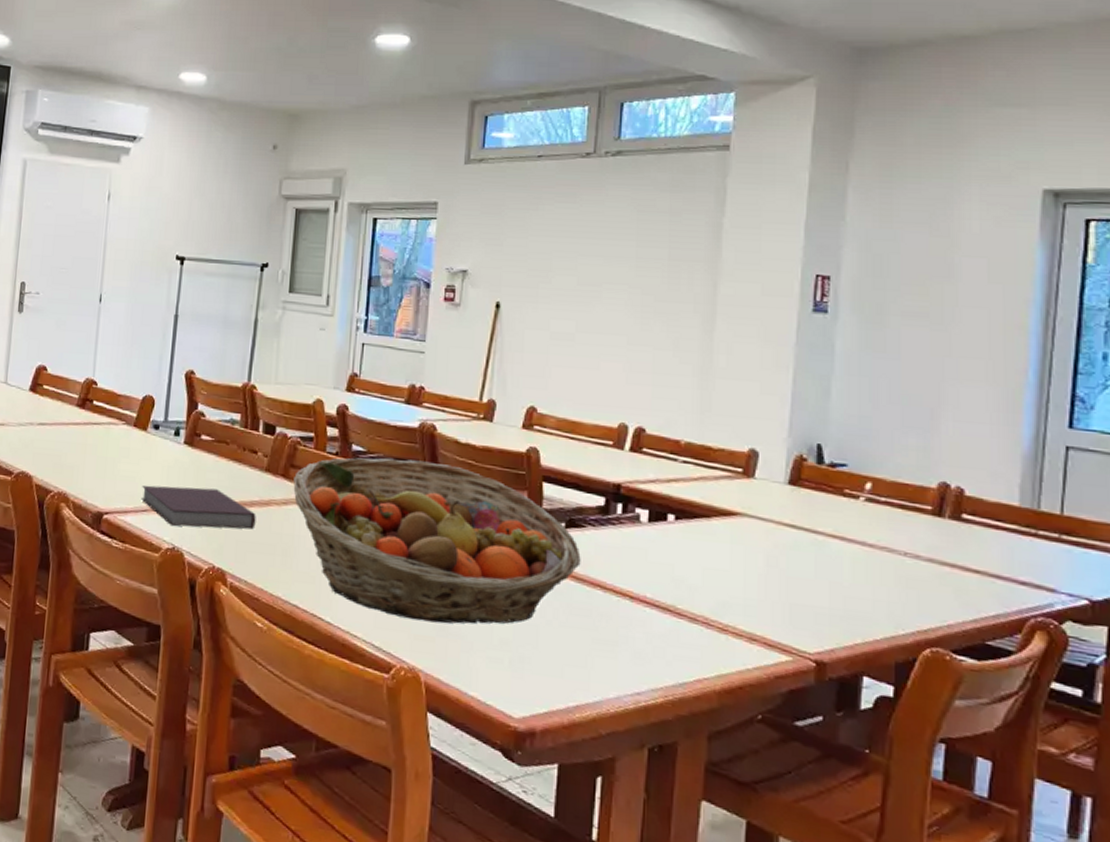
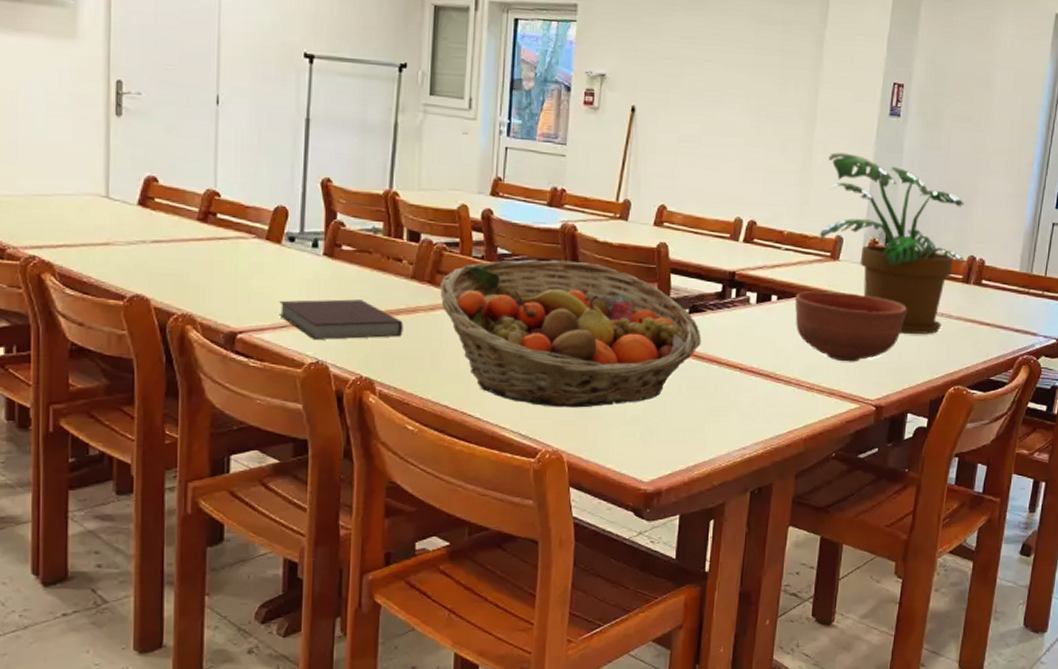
bowl: none [698,512,852,604] -> present [795,291,907,362]
potted plant: none [726,353,936,578] -> present [819,152,967,334]

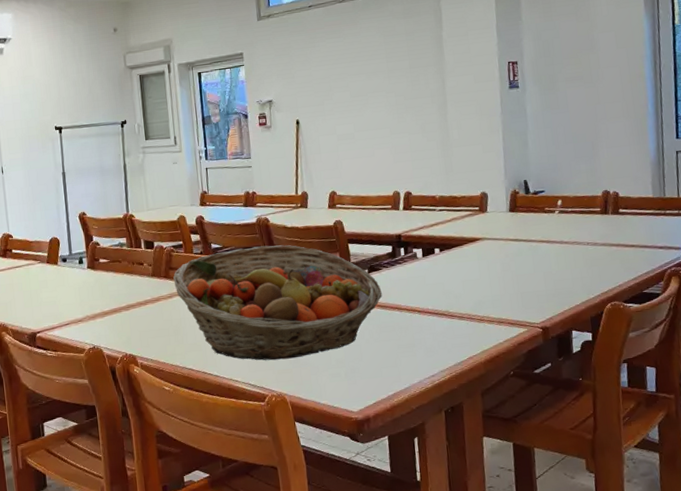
notebook: present [279,299,403,340] -> none [62,297,152,331]
bowl: present [795,291,907,362] -> none [454,237,555,295]
potted plant: present [819,152,967,334] -> none [463,125,602,264]

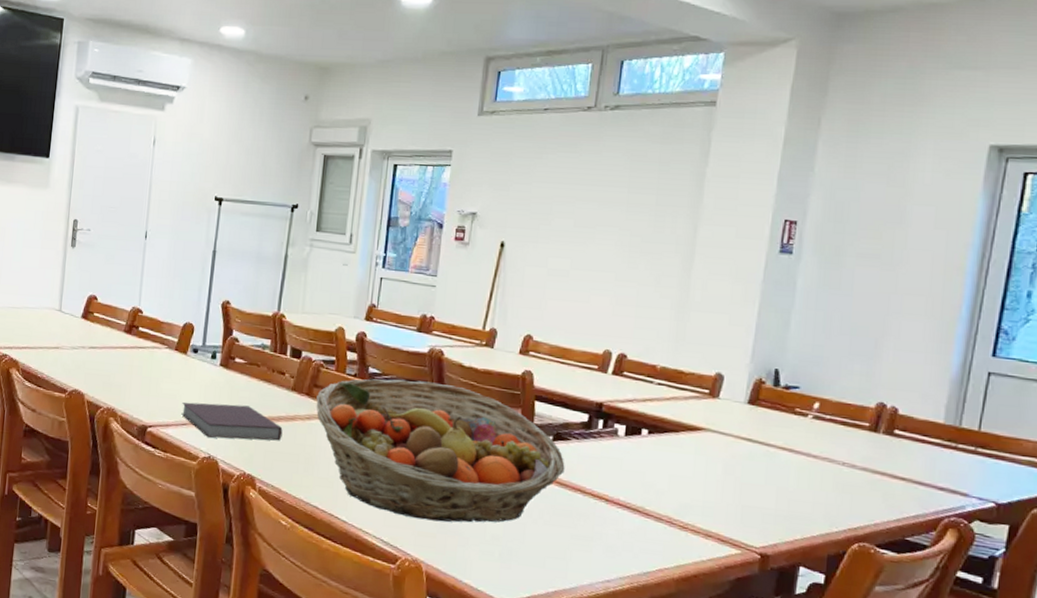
notebook: none [62,297,152,331] -> present [181,402,283,441]

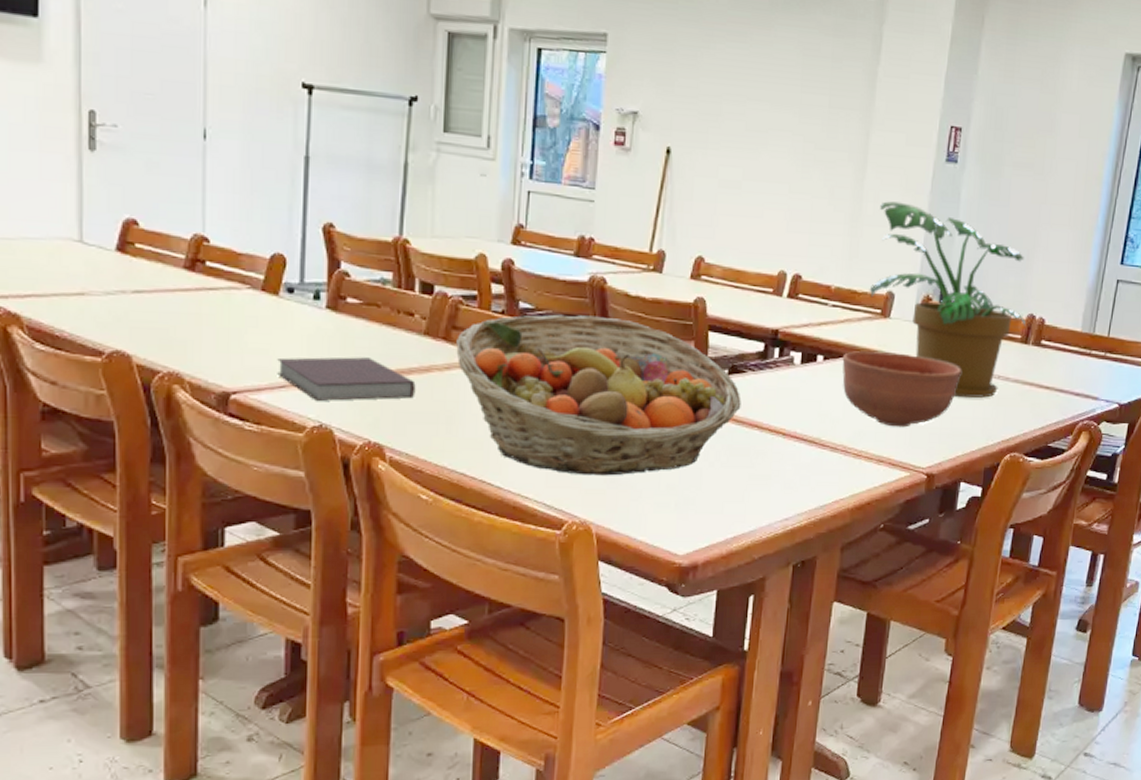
bowl: none [667,427,799,506] -> present [842,351,961,428]
potted plant: none [696,289,875,484] -> present [869,201,1026,398]

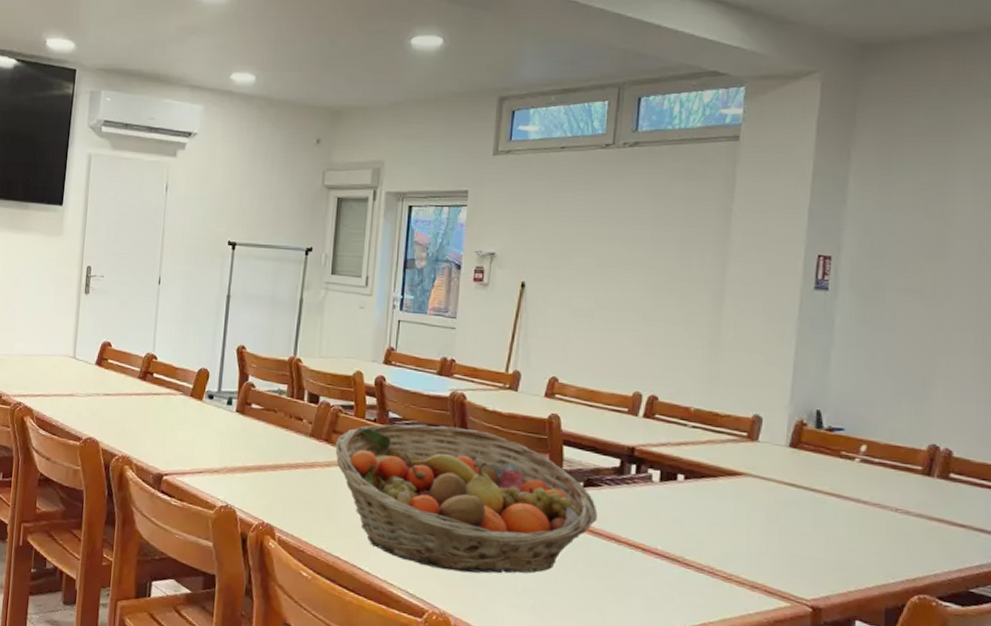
notebook: present [277,357,416,401] -> none [197,449,302,489]
bowl: present [842,351,961,428] -> none [705,472,848,555]
potted plant: present [869,201,1026,398] -> none [733,327,927,531]

